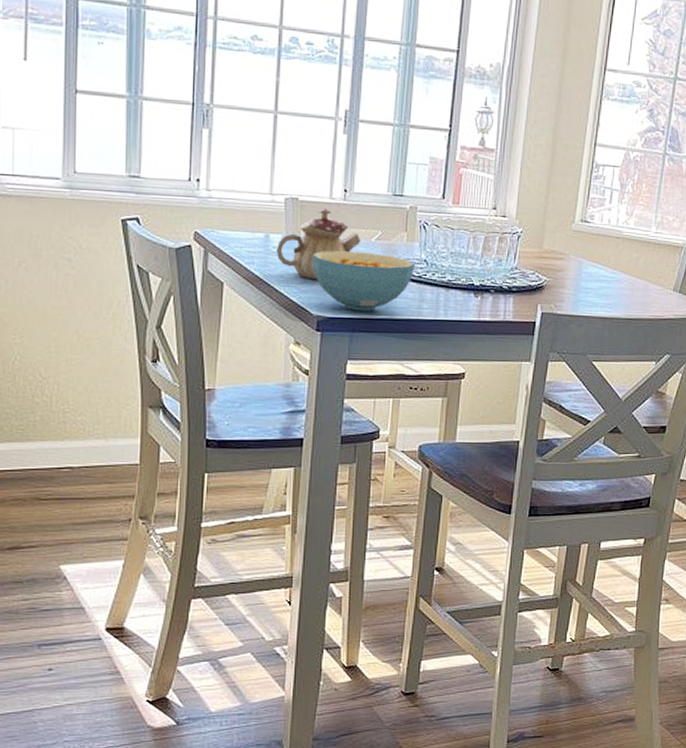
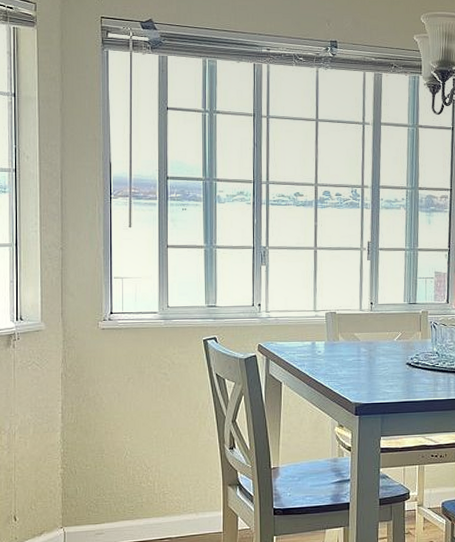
teapot: present [276,208,361,280] -> none [320,318,386,375]
cereal bowl: present [312,250,416,311] -> none [349,350,430,397]

